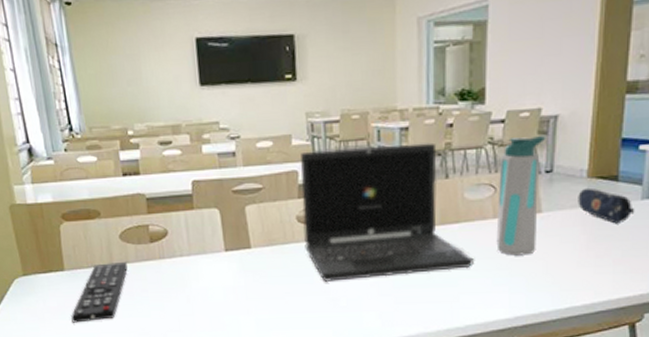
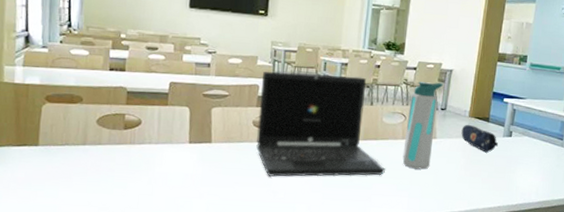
remote control: present [71,261,128,323] -> none [36,143,99,194]

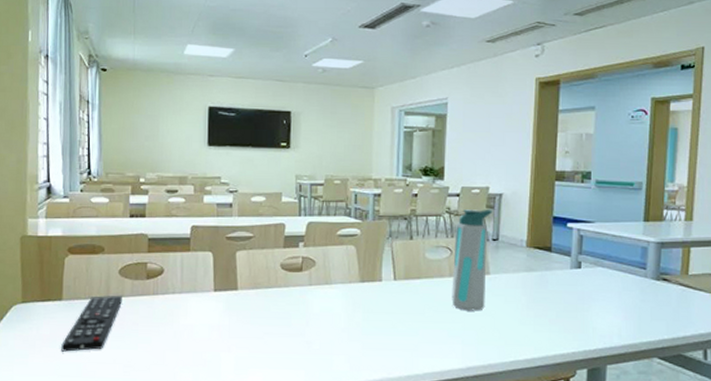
remote control: none [36,143,99,194] -> present [61,295,122,352]
laptop: present [256,71,385,177] -> none [286,207,432,325]
pencil case: present [461,124,499,153] -> none [519,255,566,288]

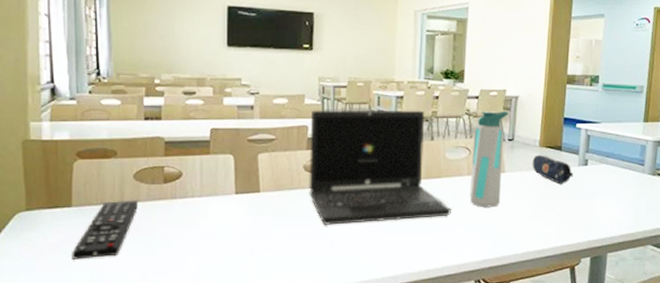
laptop: none [286,207,432,325] -> present [309,109,451,225]
pencil case: none [519,255,566,288] -> present [532,154,574,185]

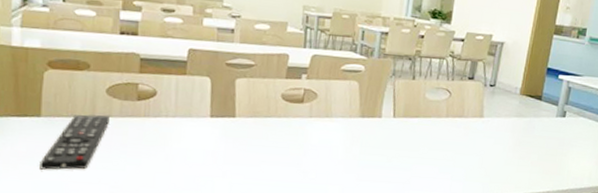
laptop: present [309,109,451,225] -> none [285,39,427,157]
water bottle: present [469,110,510,207] -> none [445,54,494,151]
pencil case: present [532,154,574,185] -> none [510,102,551,134]

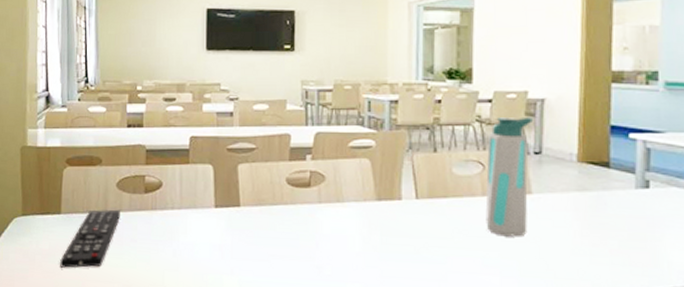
water bottle: none [445,54,494,151] -> present [485,116,534,237]

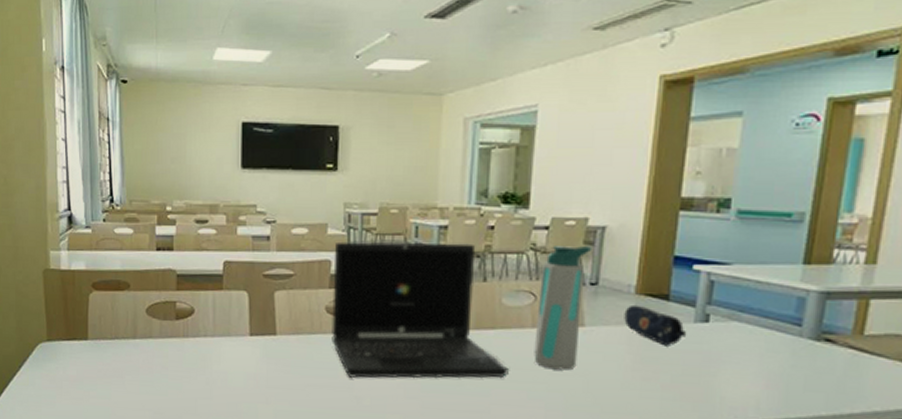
remote control: present [60,209,120,268] -> none [89,336,150,395]
laptop: none [293,115,463,248] -> present [332,241,509,379]
pencil case: none [568,172,630,212] -> present [624,304,687,346]

